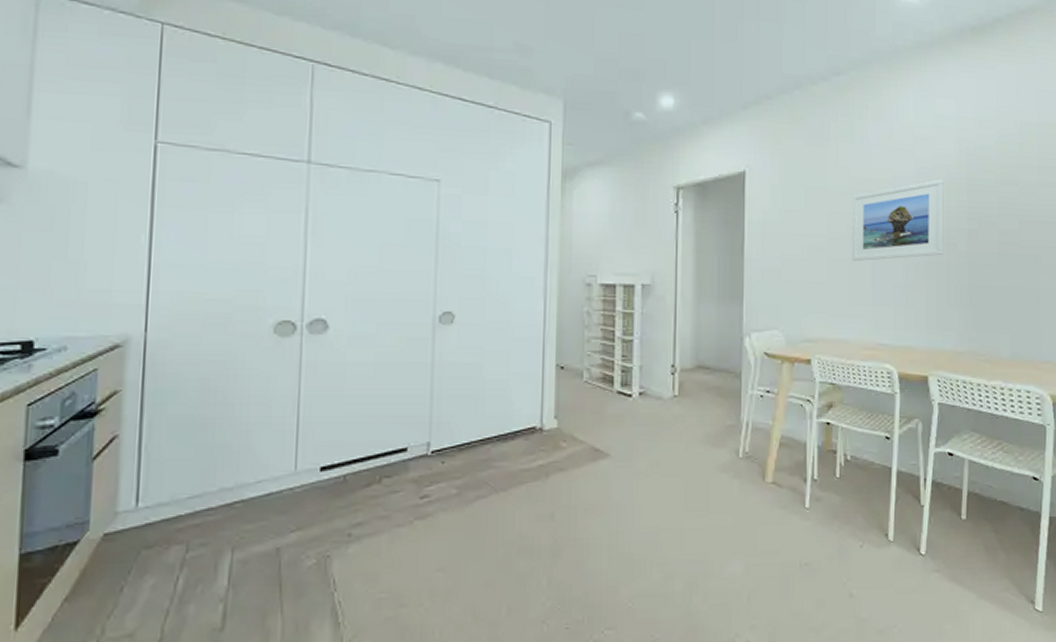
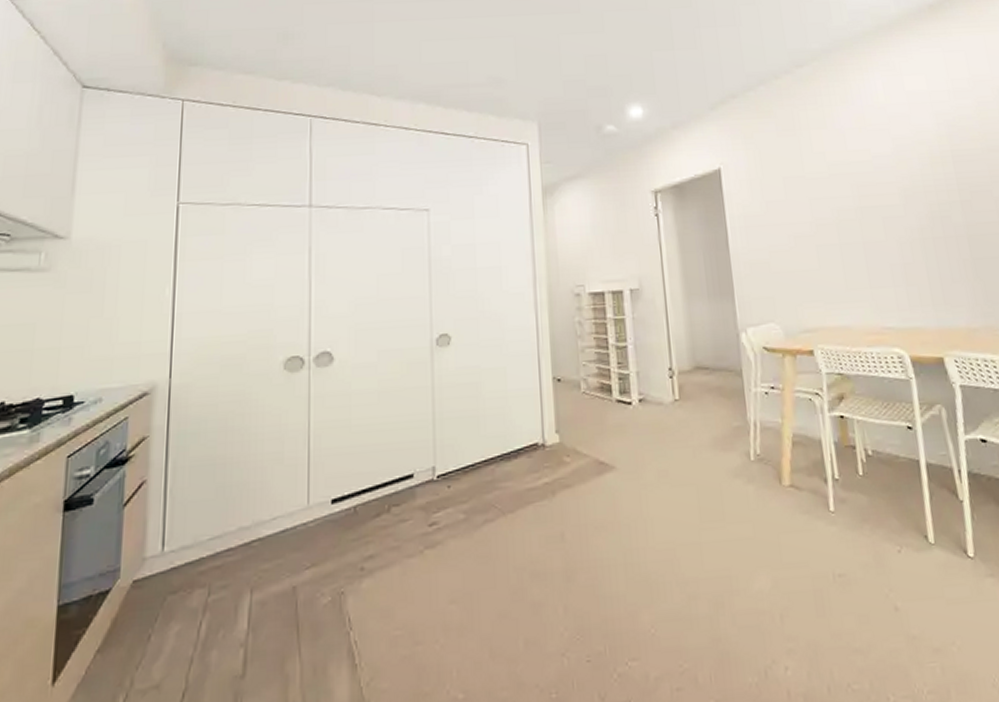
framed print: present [852,179,944,262] -> none [832,154,939,246]

